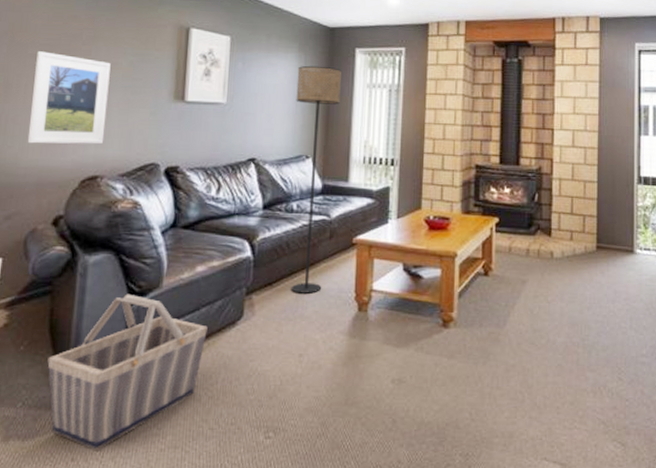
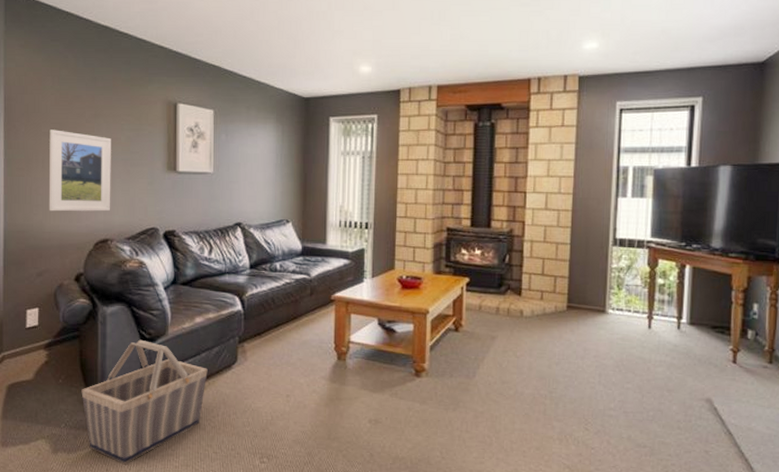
floor lamp: present [291,65,341,294] -> none [275,135,317,343]

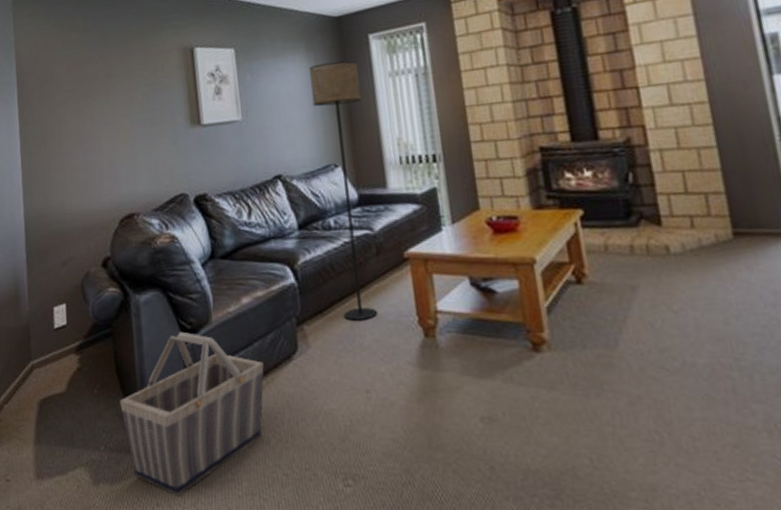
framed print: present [49,129,111,212] -> none [63,97,134,190]
floor lamp: none [275,135,317,343] -> present [308,61,378,321]

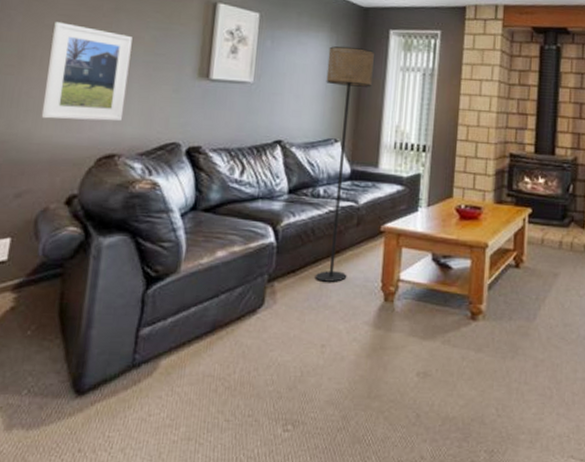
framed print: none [63,97,134,190] -> present [41,22,133,121]
basket: present [119,331,264,495] -> none [56,278,227,441]

